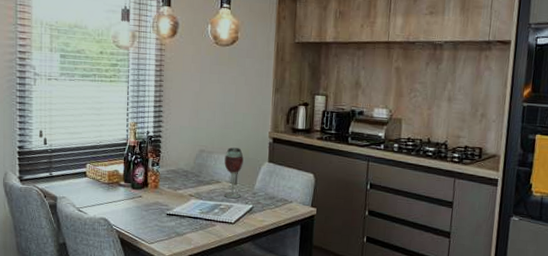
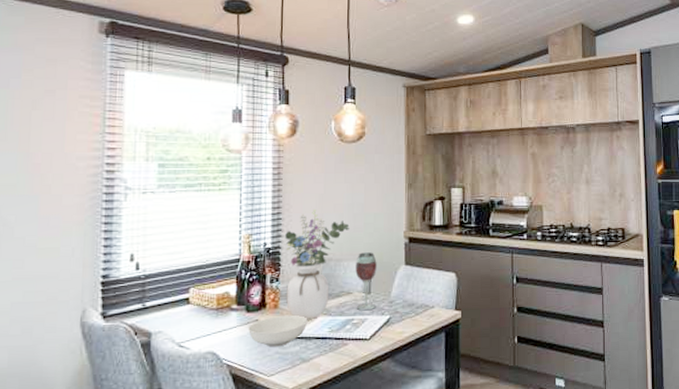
bowl: none [133,195,183,221] -> present [248,314,308,347]
bouquet: none [165,105,221,201] -> present [285,210,350,319]

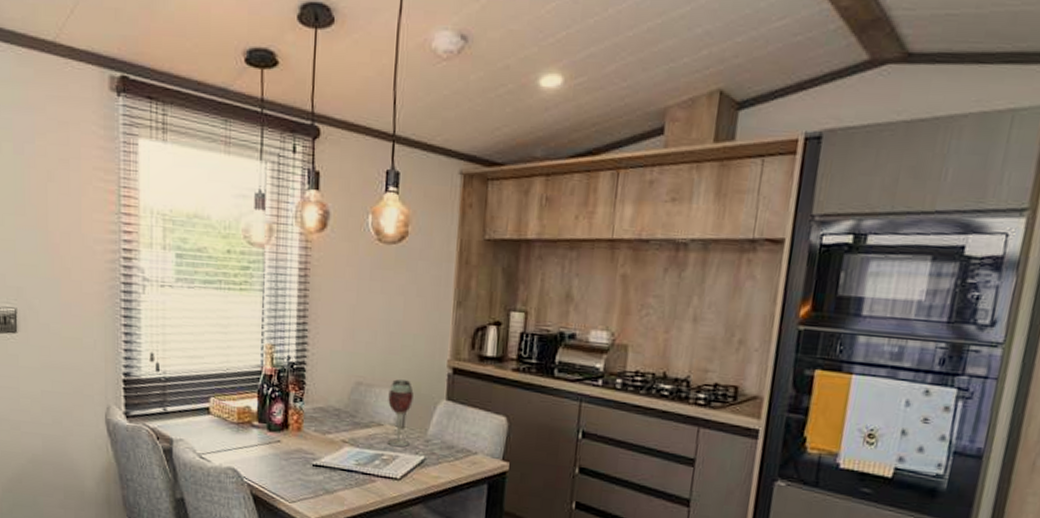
bowl: present [248,314,308,347] -> none [270,439,333,473]
bouquet: present [285,210,350,319] -> none [310,323,384,448]

